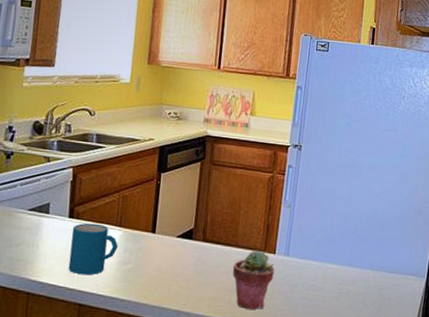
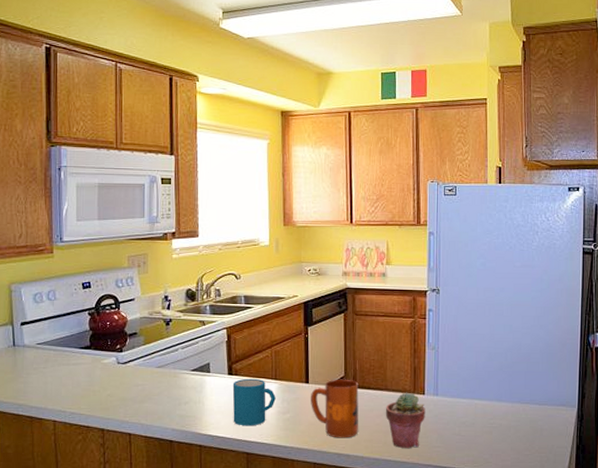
mug: none [155,231,208,295] -> present [311,379,359,438]

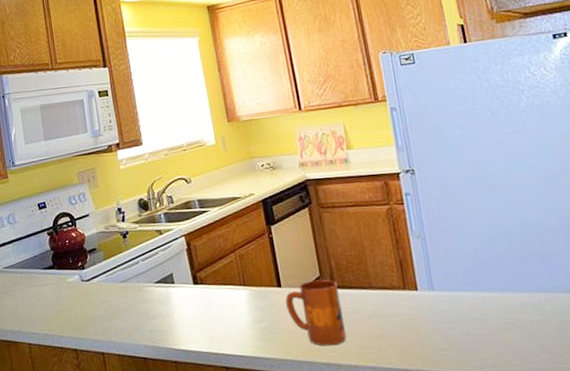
mug: present [232,378,276,426] -> none [199,286,248,339]
potted succulent: present [385,392,425,449] -> none [373,289,423,354]

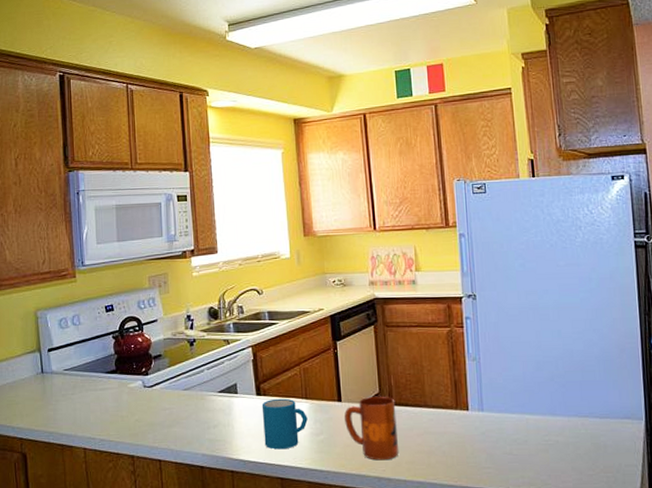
mug: none [199,286,248,339] -> present [261,398,308,450]

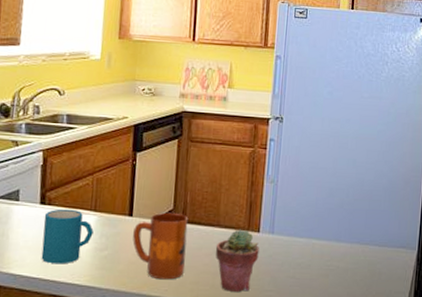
potted succulent: none [426,408,471,471] -> present [215,229,259,293]

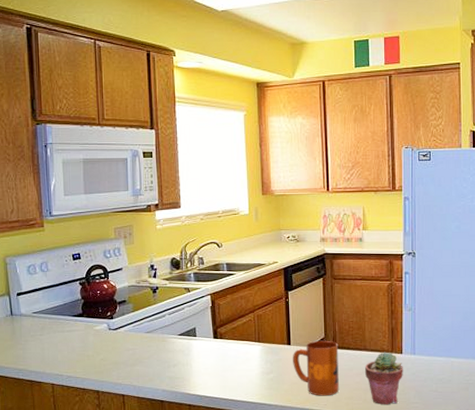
mug: present [41,208,94,264] -> none [218,341,259,386]

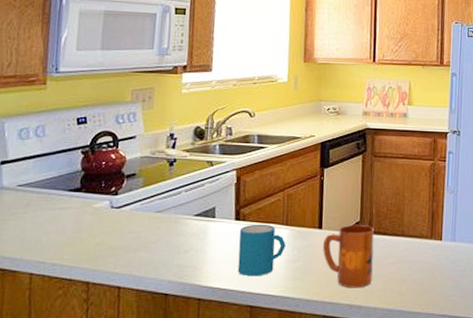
mug: none [218,341,259,386] -> present [237,224,286,277]
potted succulent: present [364,352,403,405] -> none [400,238,442,298]

